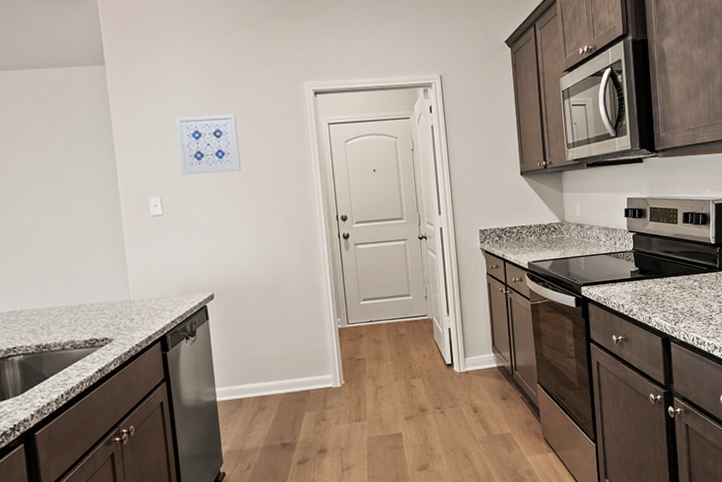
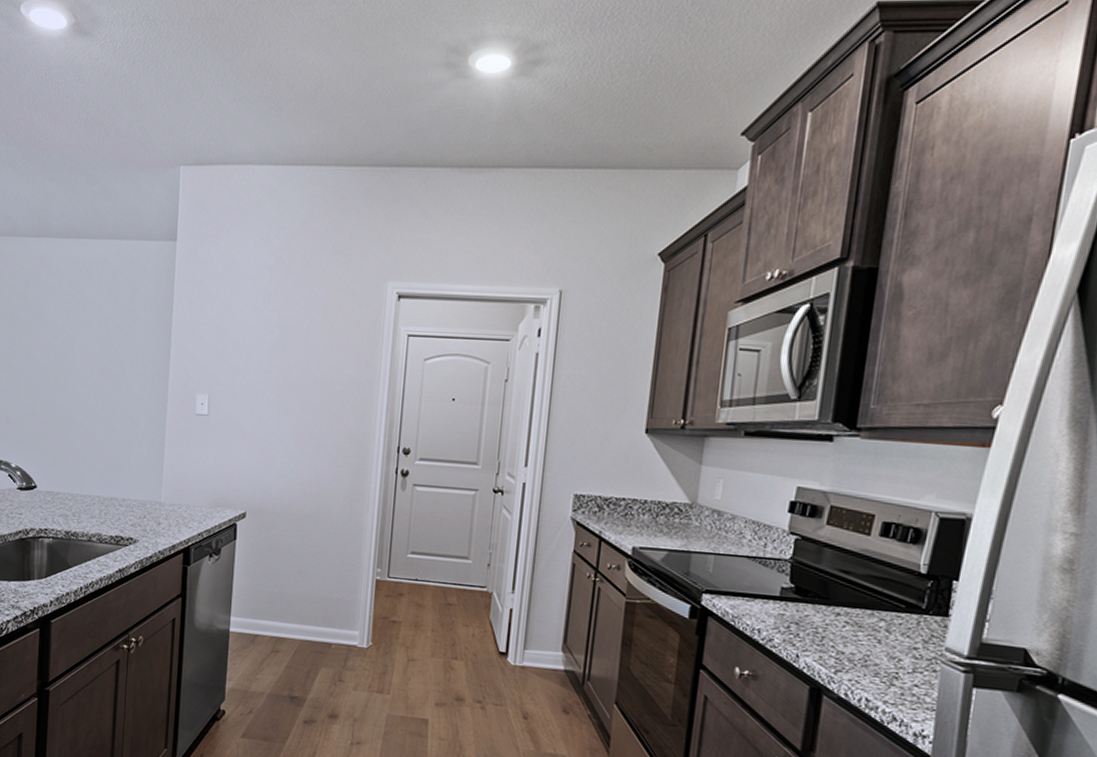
wall art: present [176,114,241,175] -> none [234,308,303,378]

